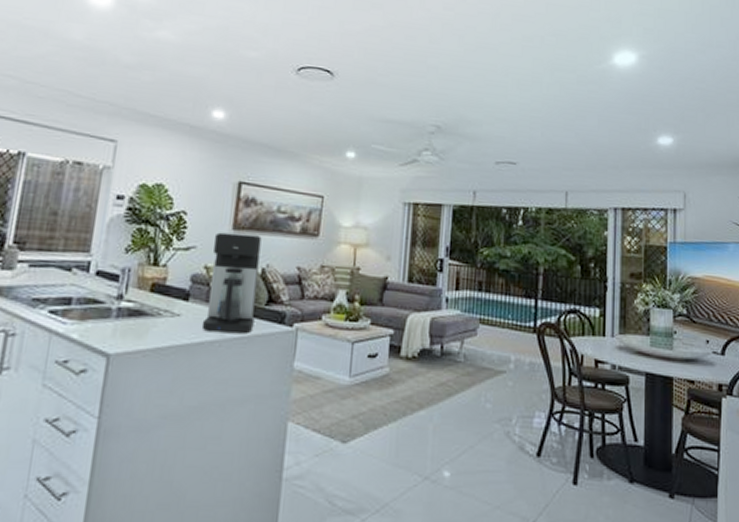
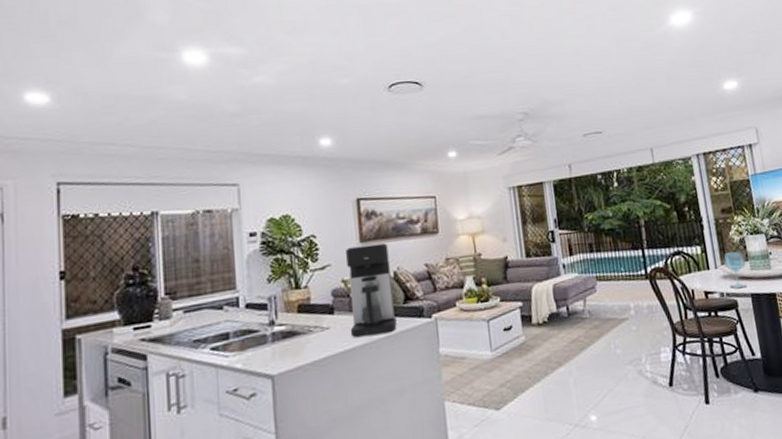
wine glass: none [623,322,646,365] -> present [723,251,747,289]

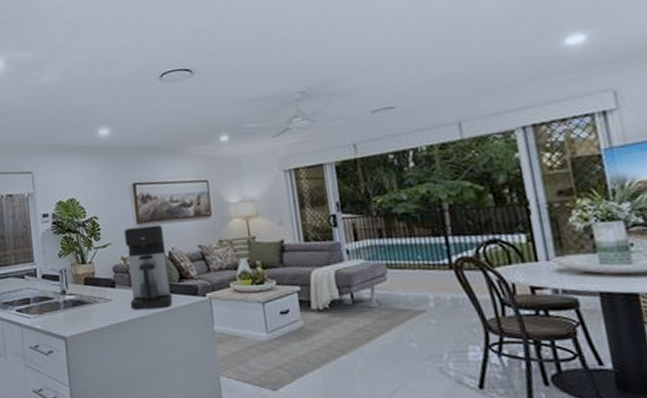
wine glass: present [723,251,747,289] -> none [559,241,593,286]

